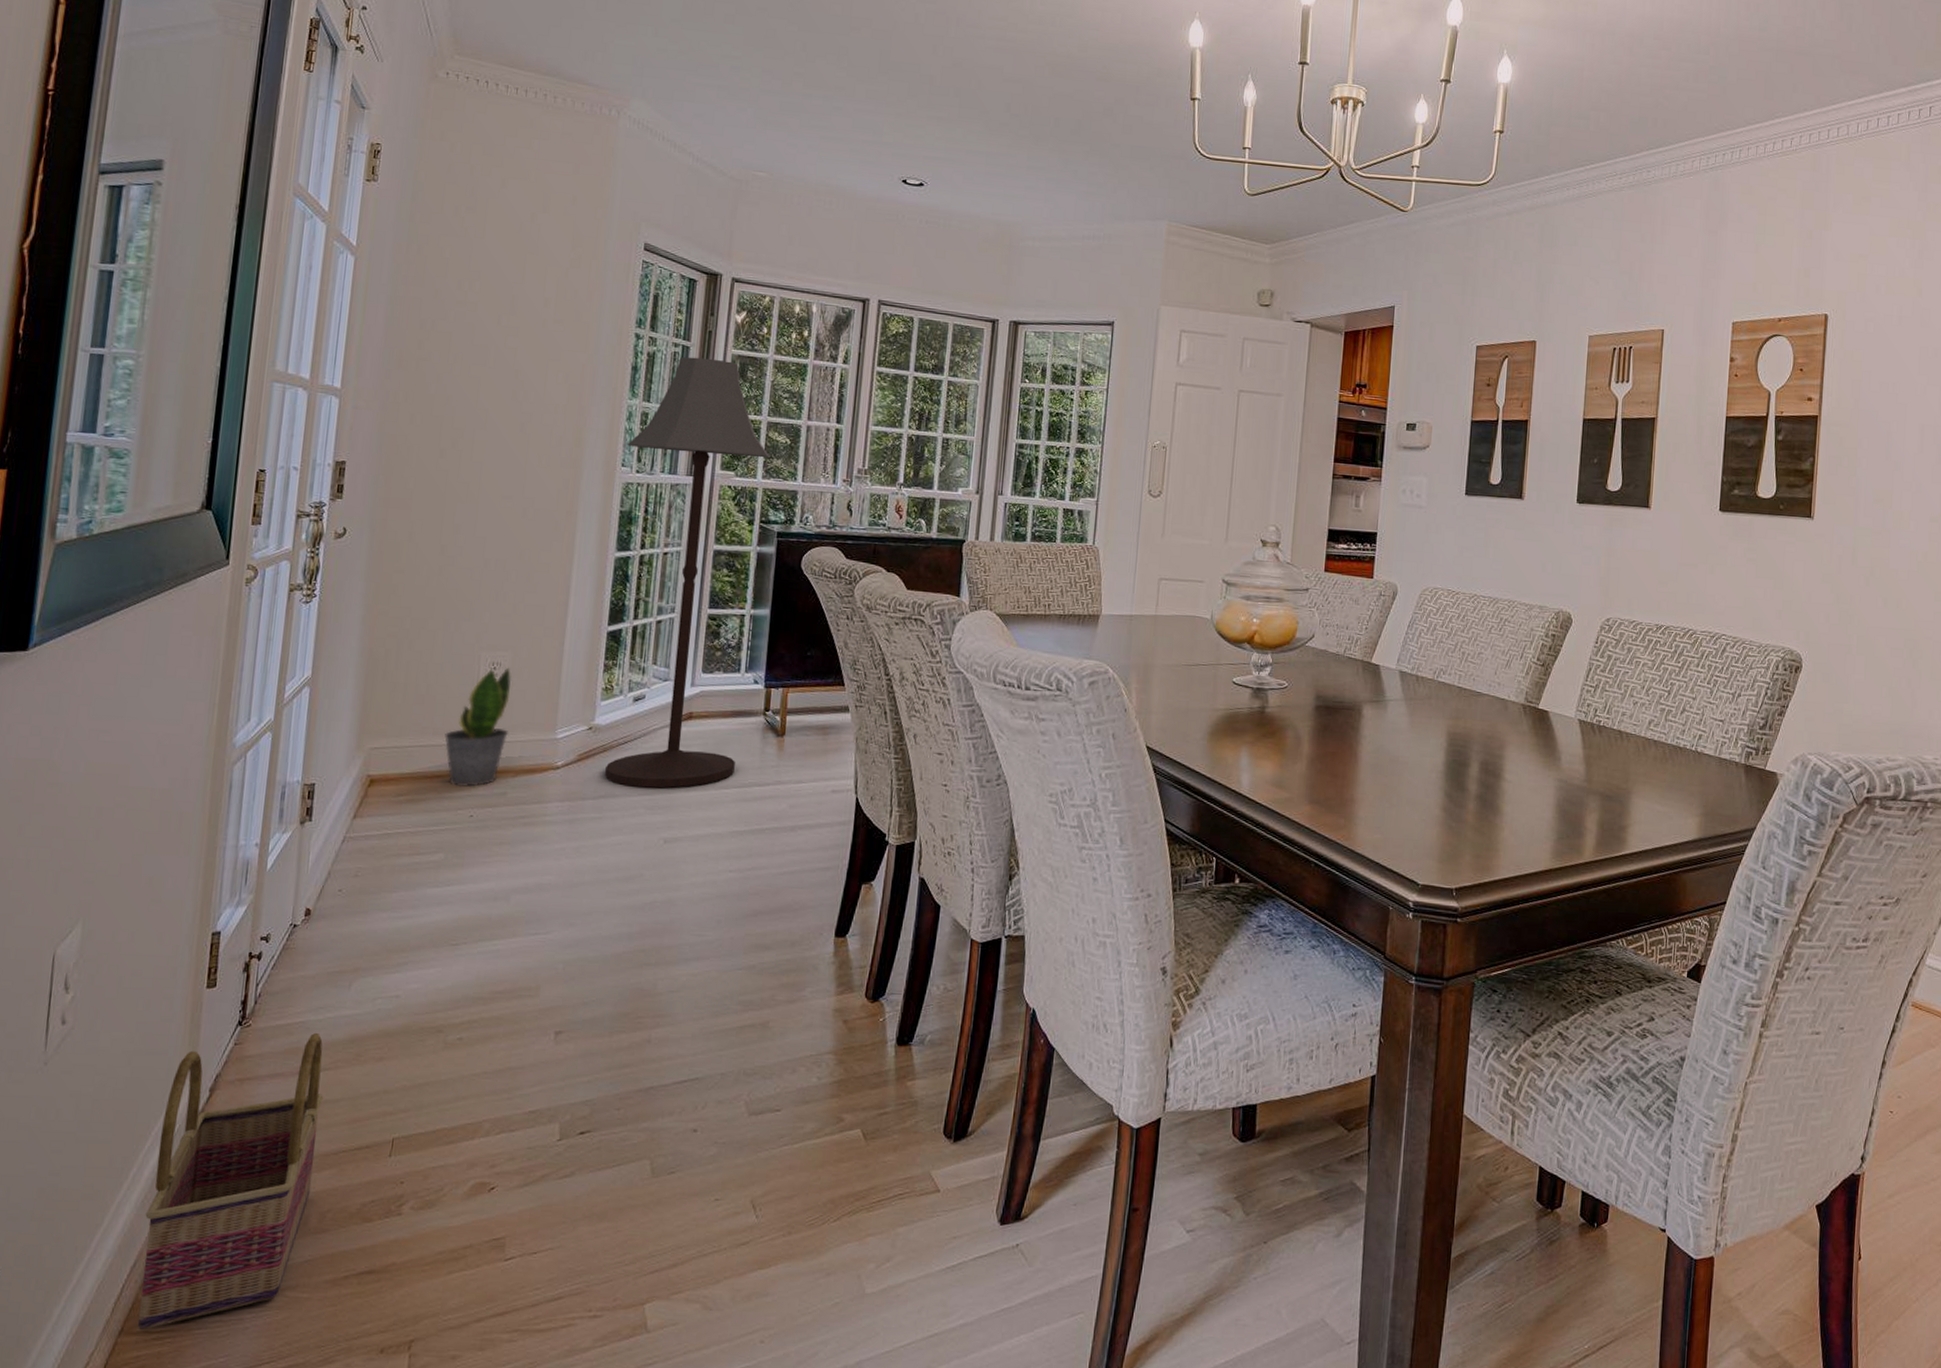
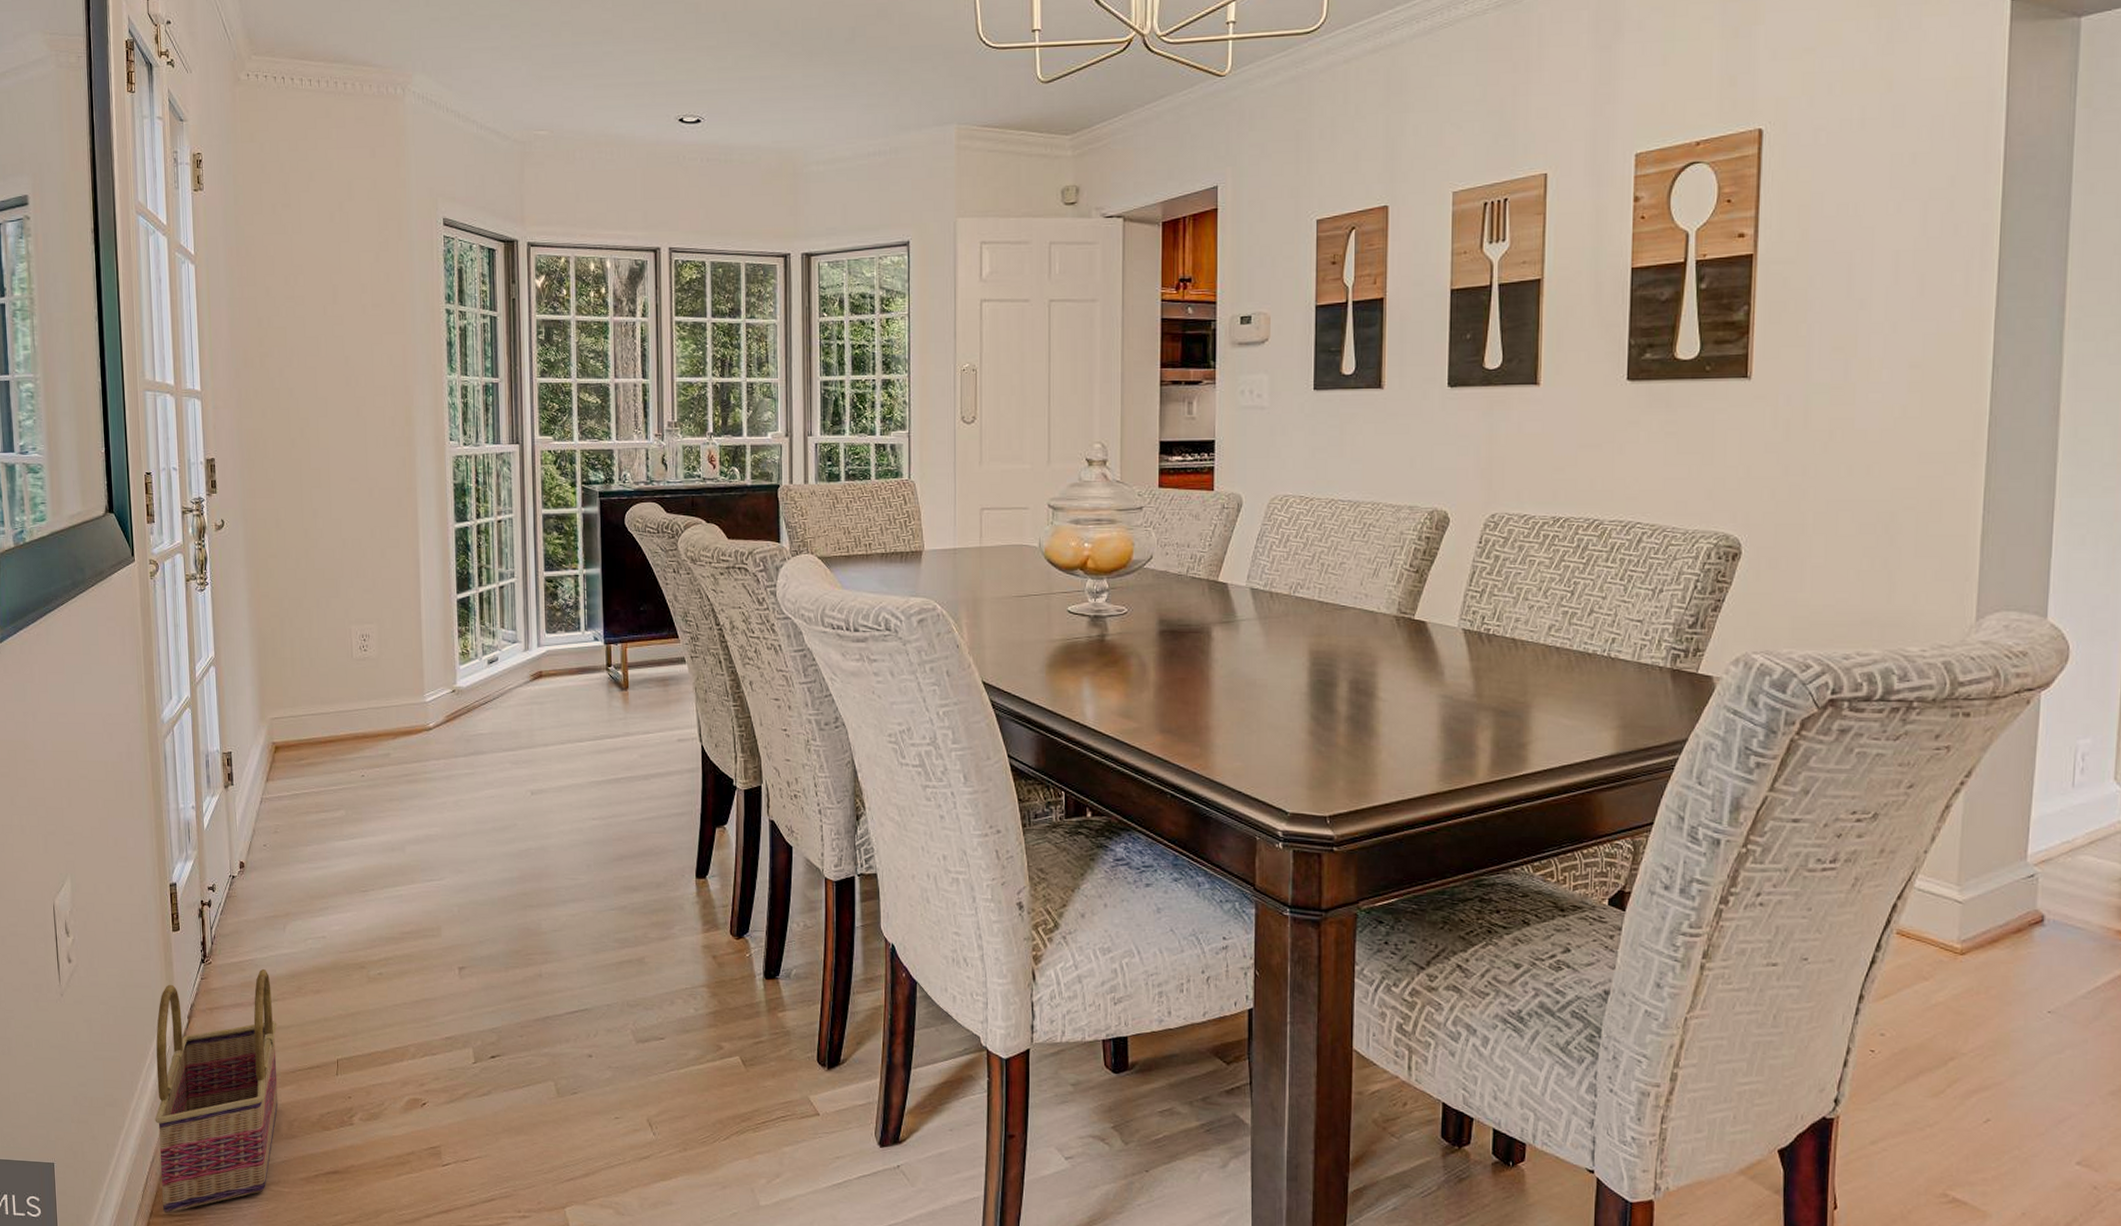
potted plant: present [444,667,512,788] -> none [331,638,385,750]
floor lamp: present [605,356,769,788] -> none [452,326,586,744]

